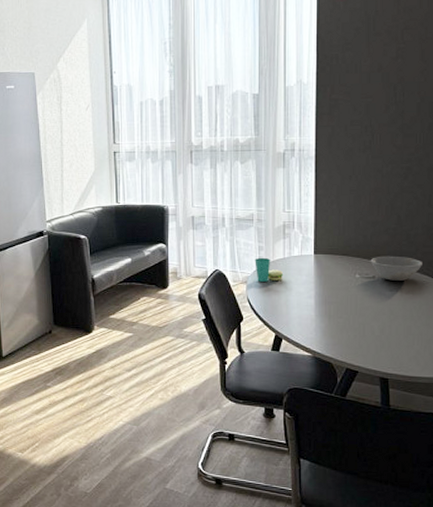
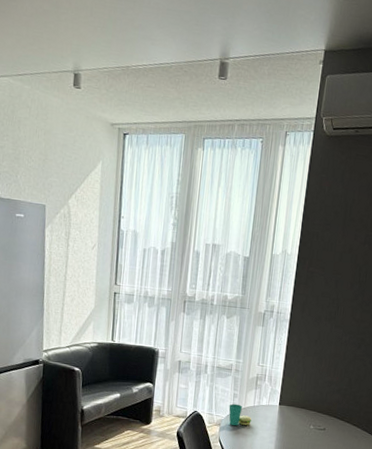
bowl: present [370,256,422,281] -> none [323,412,363,434]

